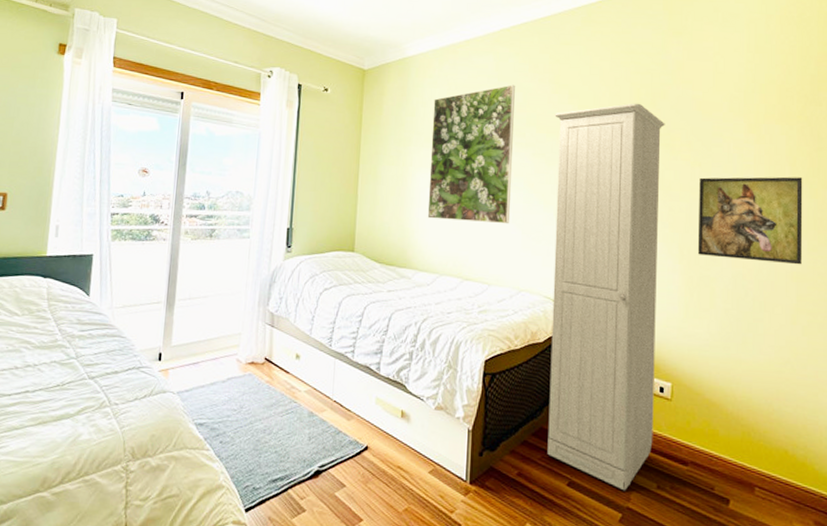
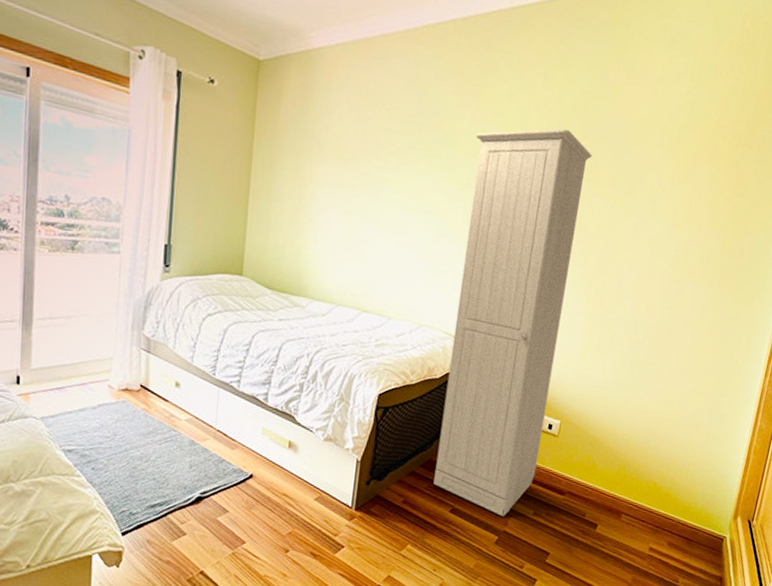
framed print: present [427,84,515,224] -> none [326,94,435,255]
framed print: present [698,176,803,265] -> none [605,217,719,313]

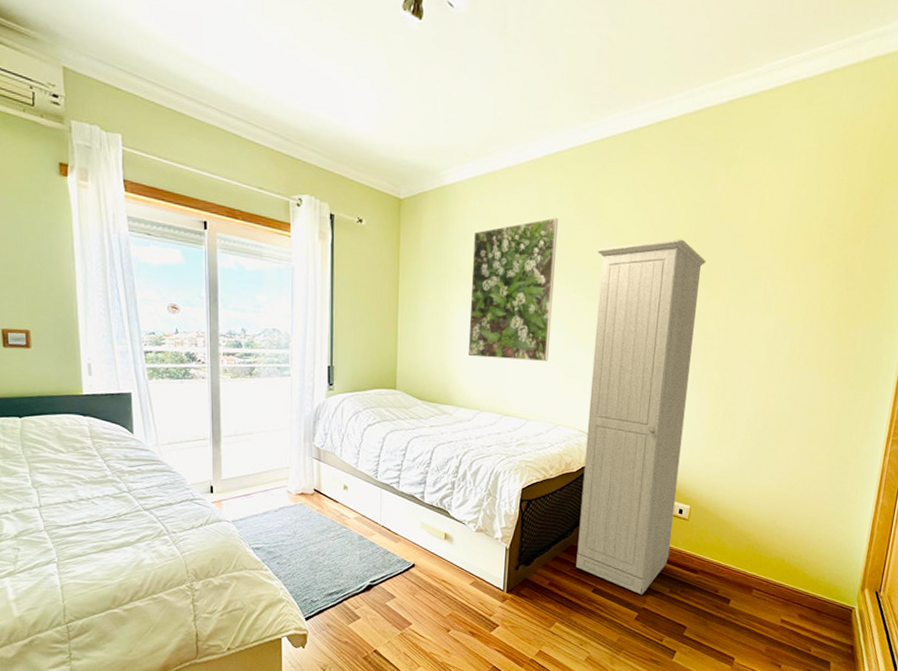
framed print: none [326,94,435,255] -> present [467,217,558,362]

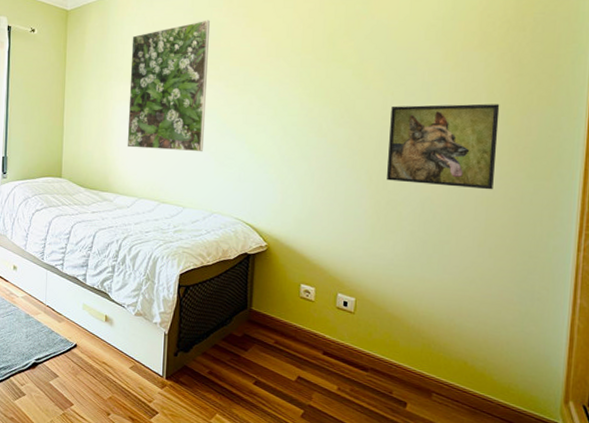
cabinet: present [576,239,706,595] -> none [236,34,359,391]
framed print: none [725,315,832,400] -> present [387,103,500,190]

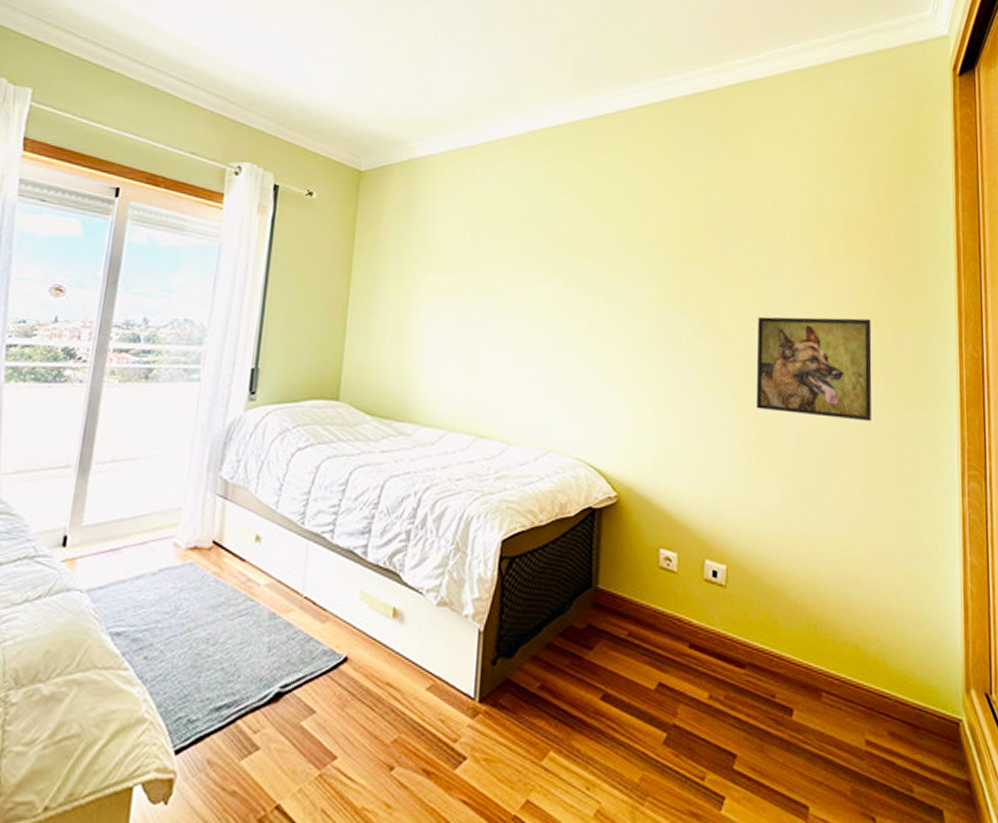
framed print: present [127,20,210,152] -> none [434,197,546,369]

